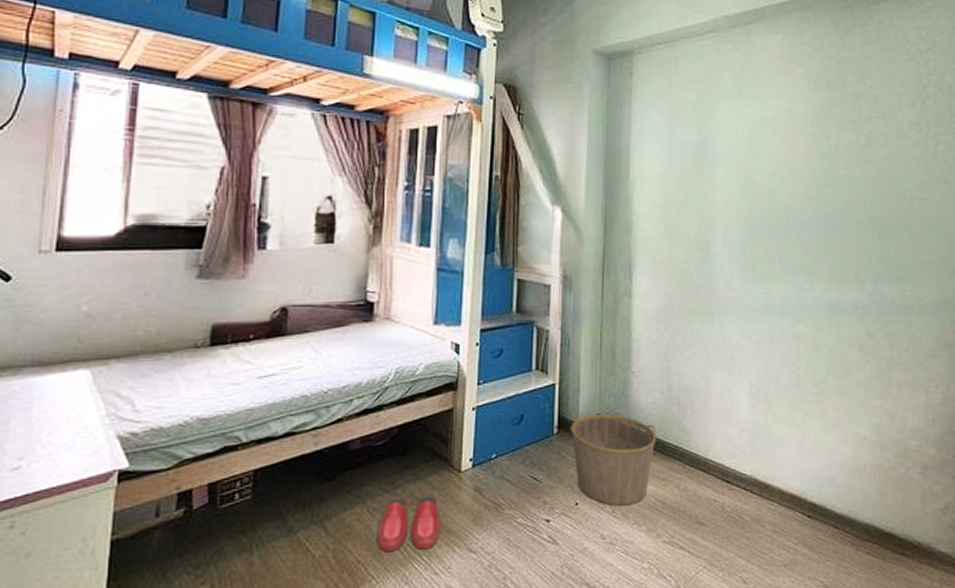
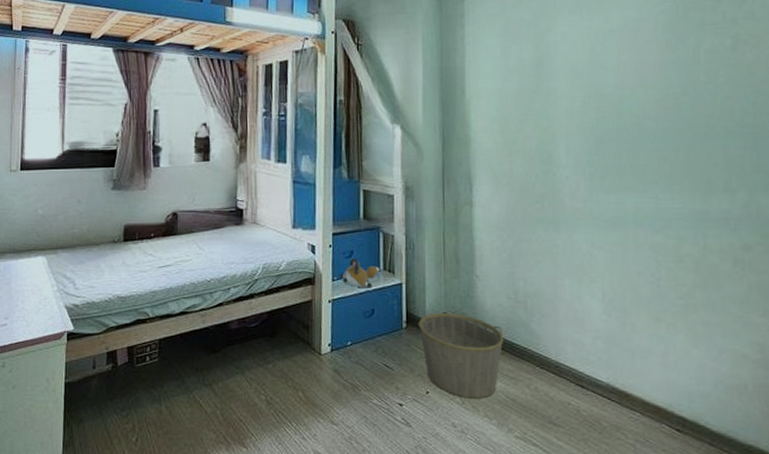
slippers: present [376,494,441,553] -> none [254,370,306,417]
plush toy: none [487,357,532,391] -> present [340,258,380,288]

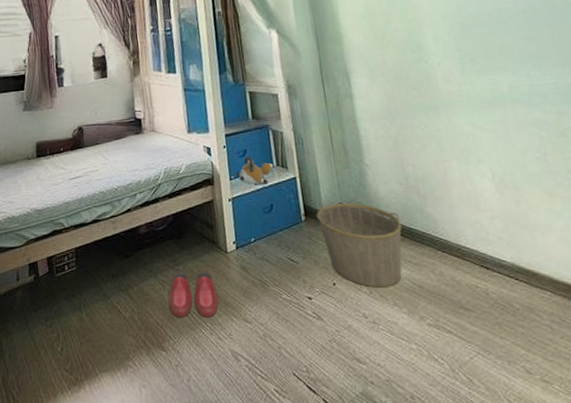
slippers: none [254,370,306,417] -> present [168,271,219,318]

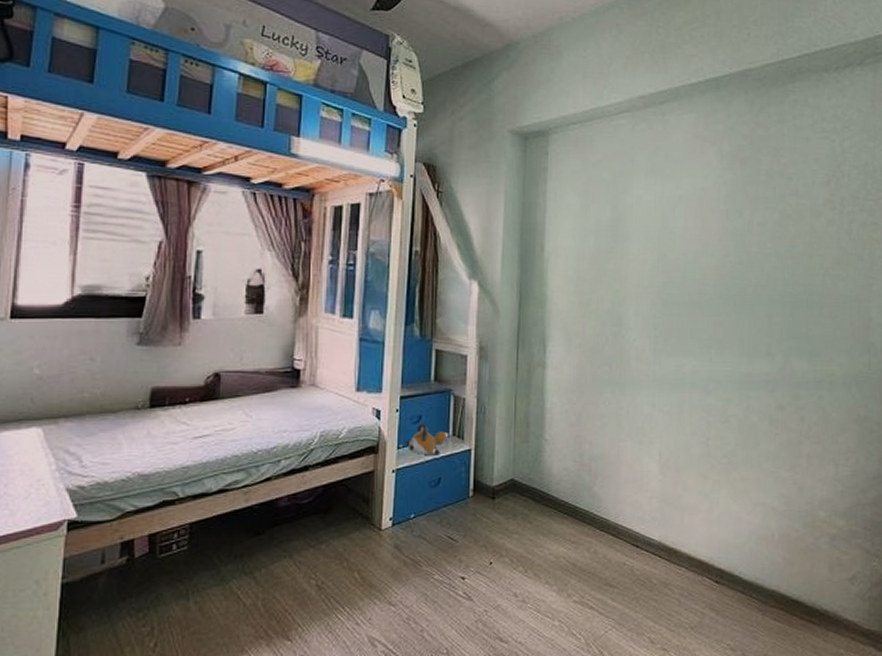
slippers: present [168,271,219,318] -> none [302,550,362,603]
basket: present [316,202,402,288] -> none [485,478,568,567]

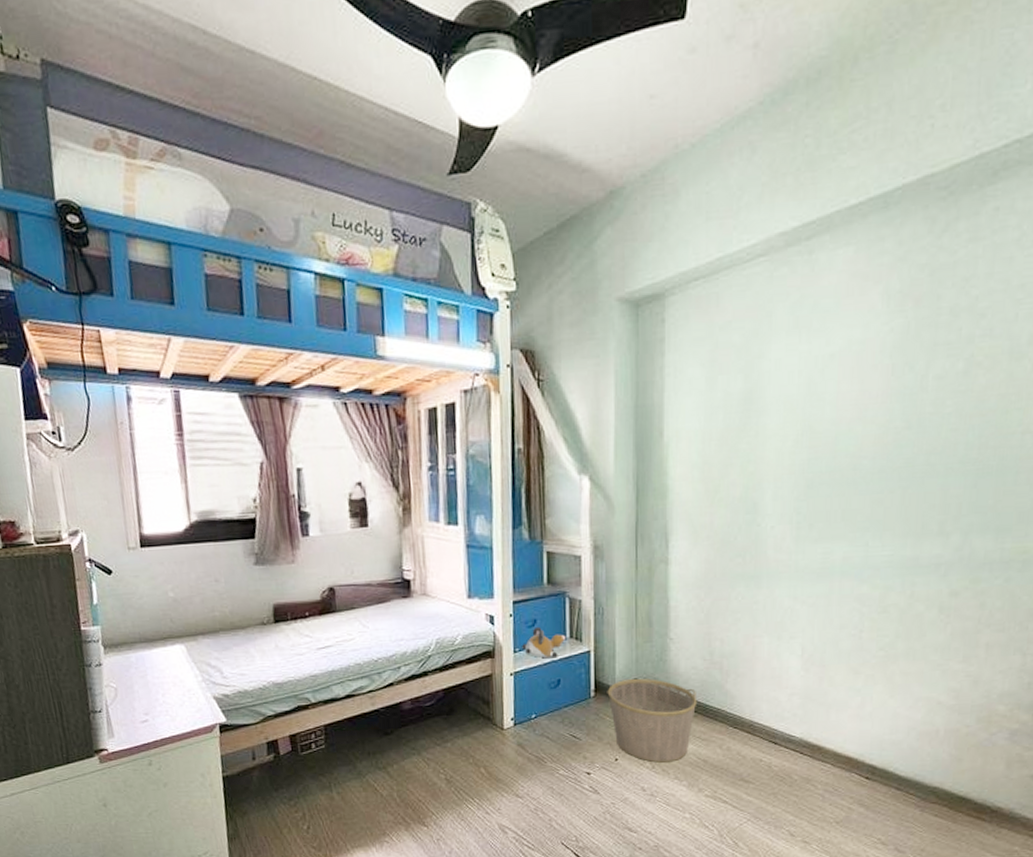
basket: none [485,478,568,567] -> present [607,678,698,763]

